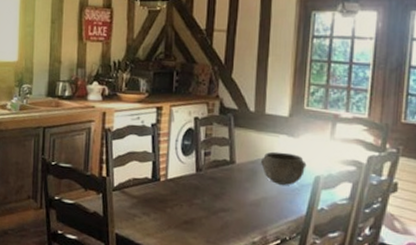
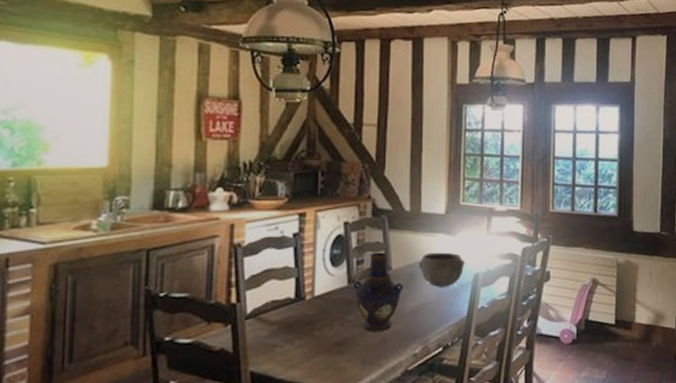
vase: none [200,146,245,217] -> present [353,252,403,331]

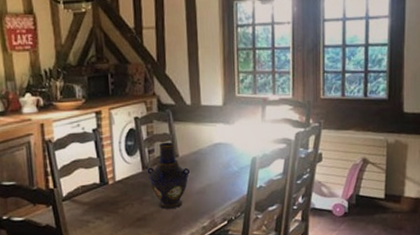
bowl: present [418,252,465,287] -> none [201,139,243,170]

